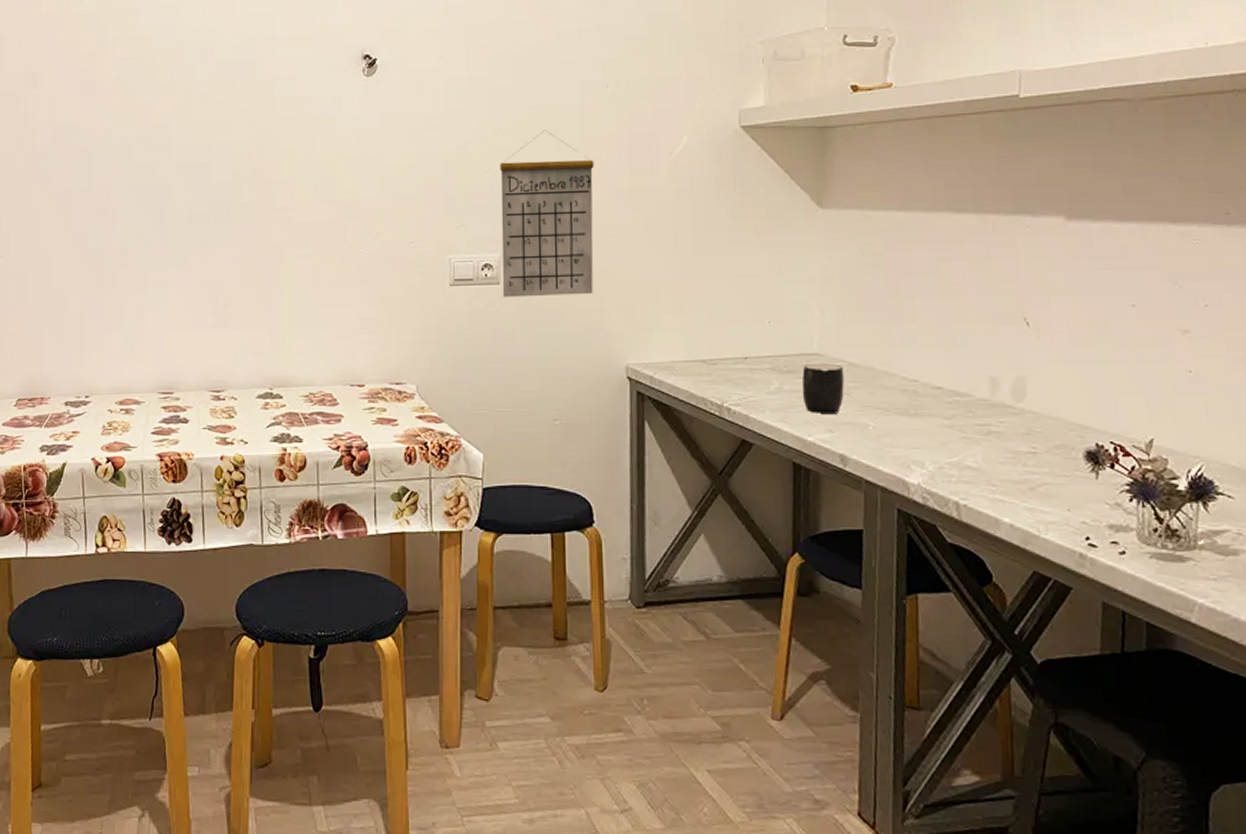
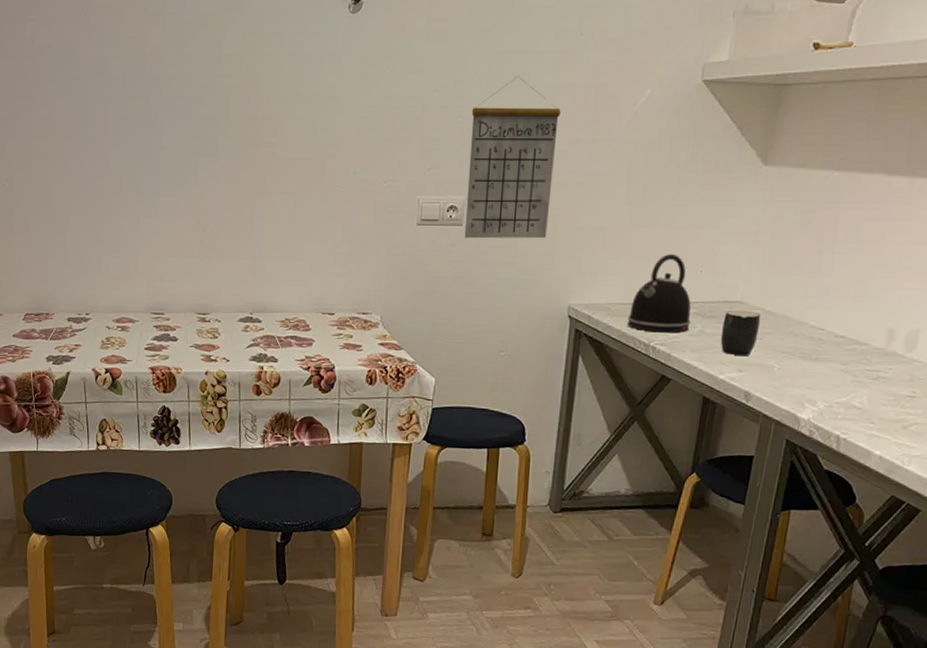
kettle: none [694,305,766,392] -> present [627,254,691,333]

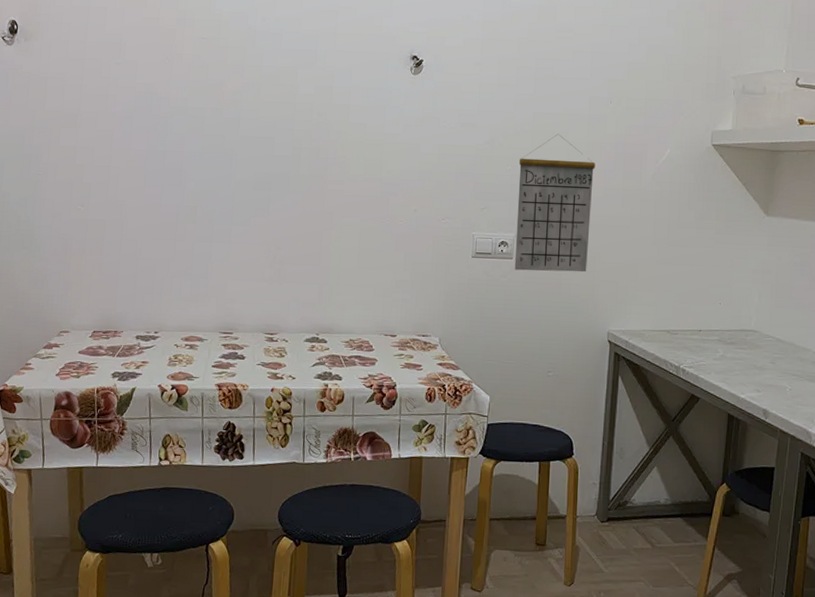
kettle: present [627,254,691,333] -> none [659,288,714,357]
mug: present [720,310,761,355] -> none [739,337,773,377]

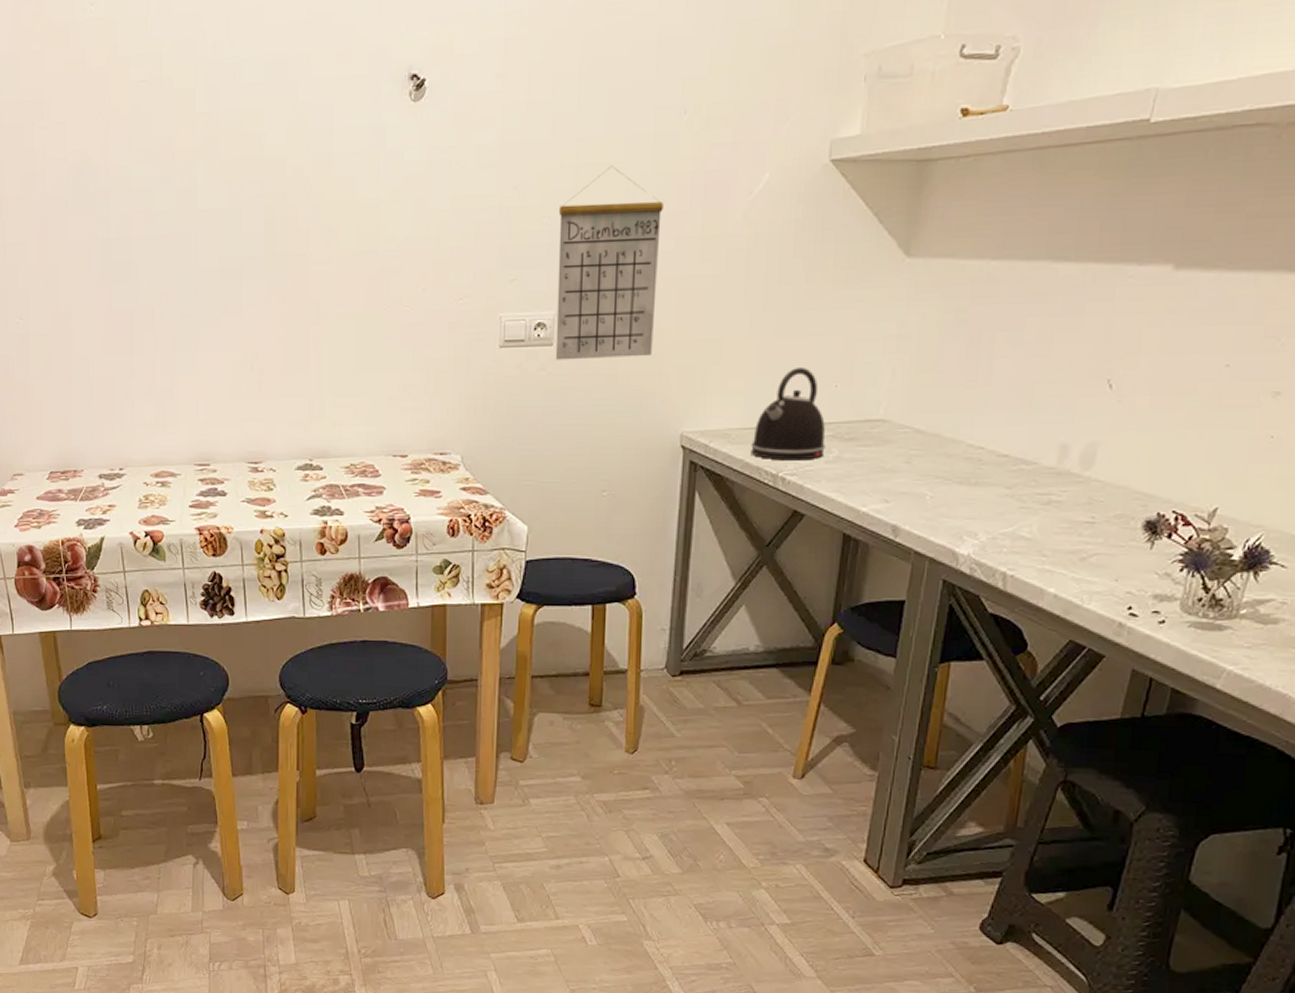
kettle: none [659,288,714,357] -> present [751,368,825,461]

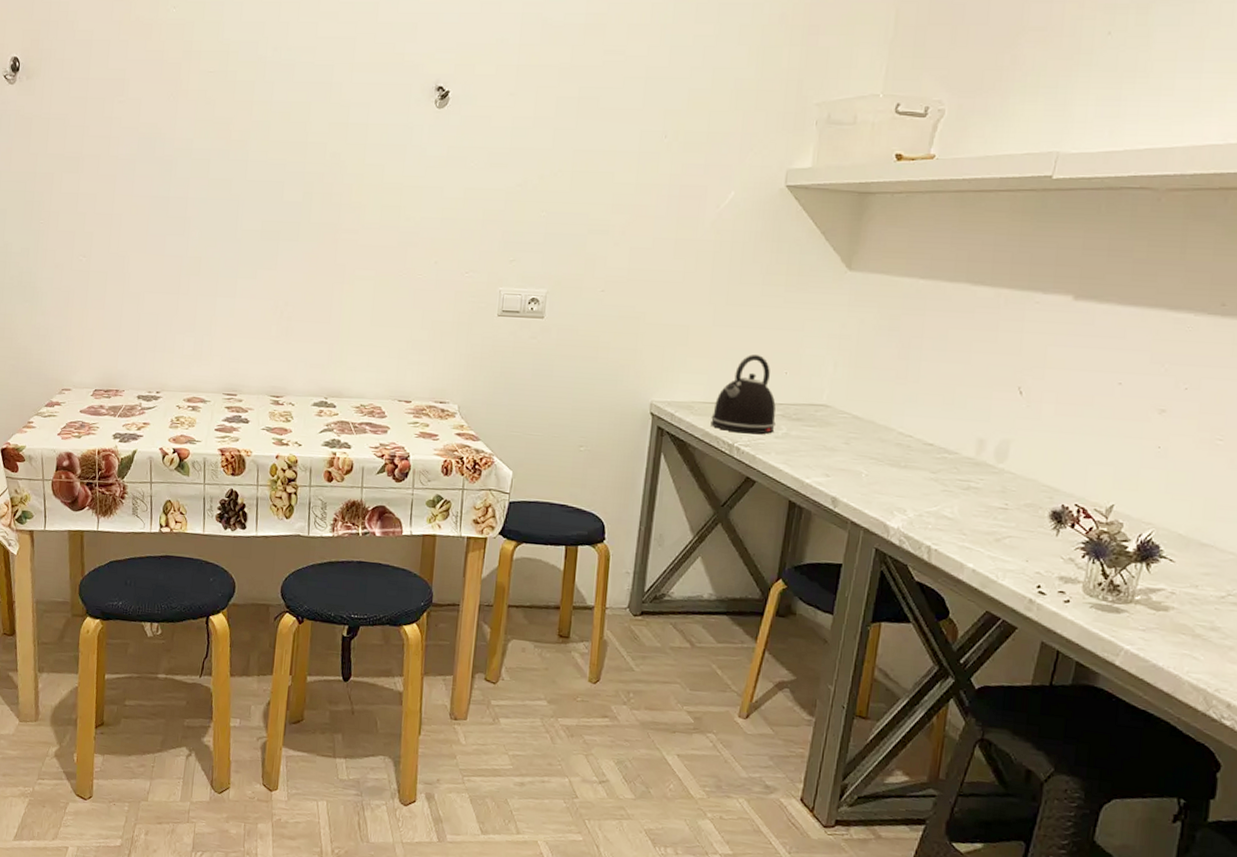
calendar: present [555,165,664,360] -> none [545,174,644,335]

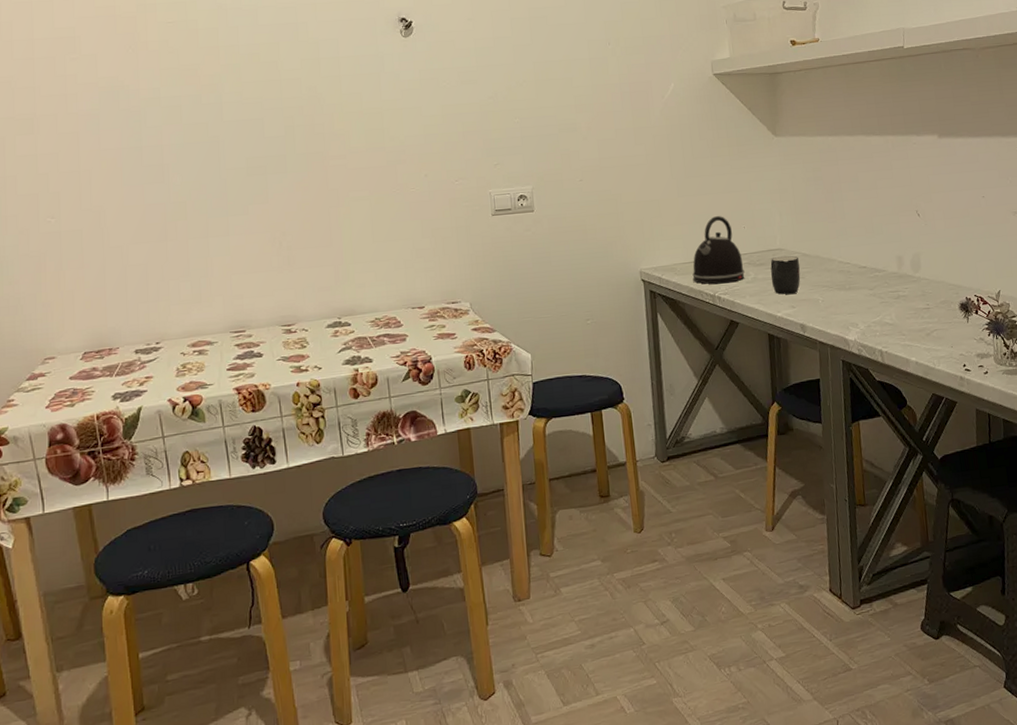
mug: none [806,413,848,460] -> present [770,255,801,295]

